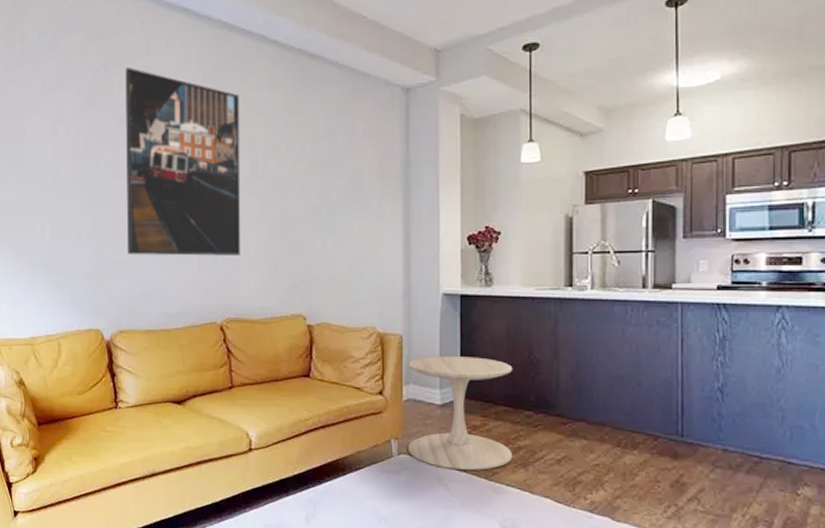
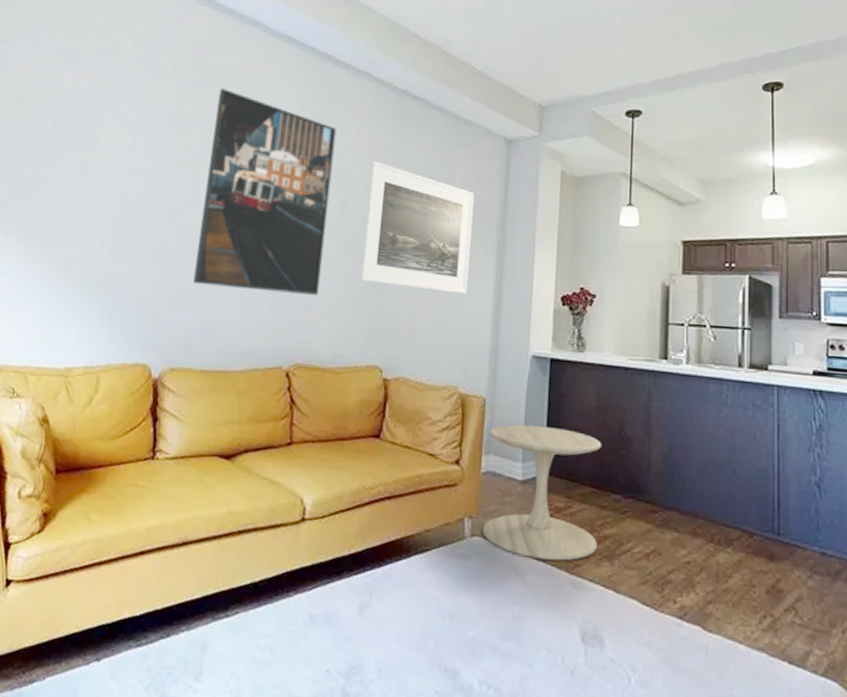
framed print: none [276,123,377,243] -> present [359,160,474,295]

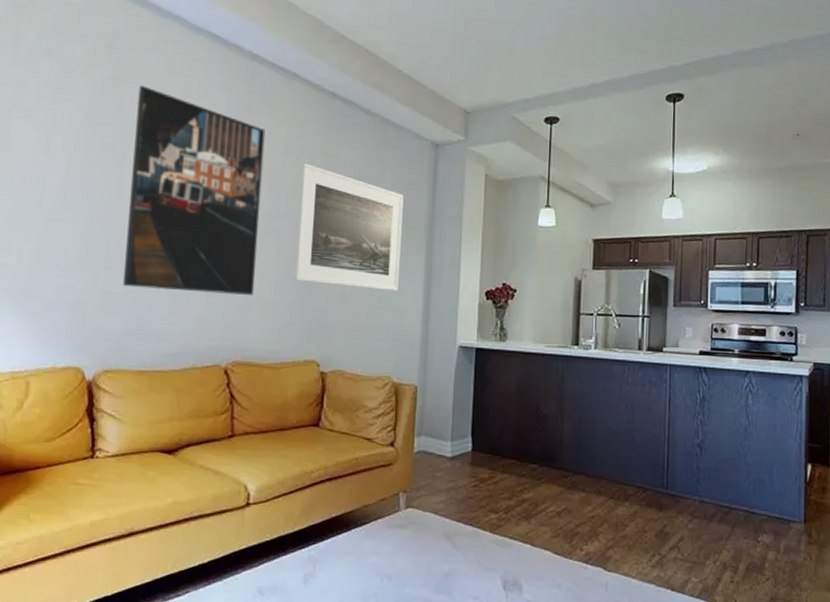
side table: present [481,424,602,561] -> none [415,408,521,523]

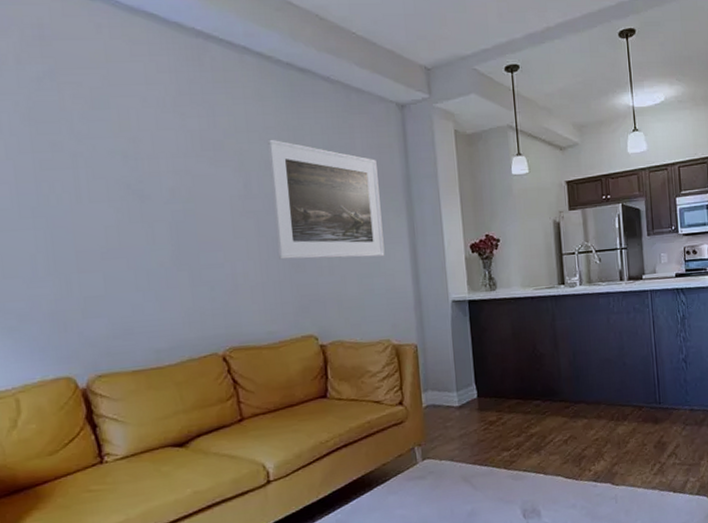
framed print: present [122,86,266,296] -> none [78,77,240,289]

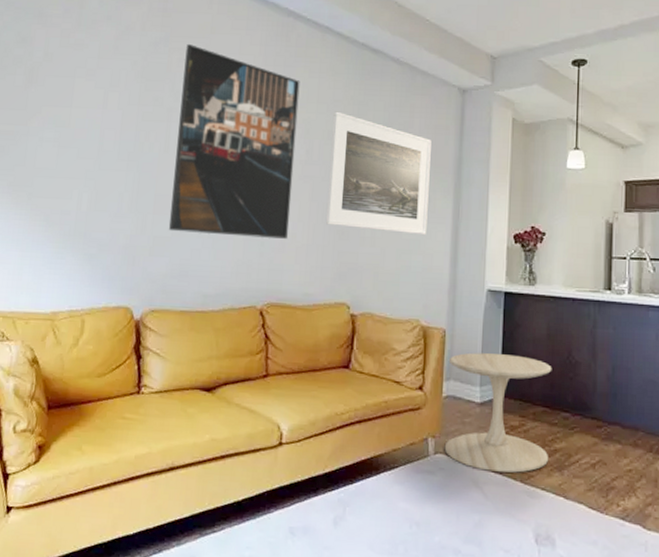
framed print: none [78,77,240,289] -> present [168,44,300,239]
side table: none [423,357,527,466] -> present [444,352,552,473]

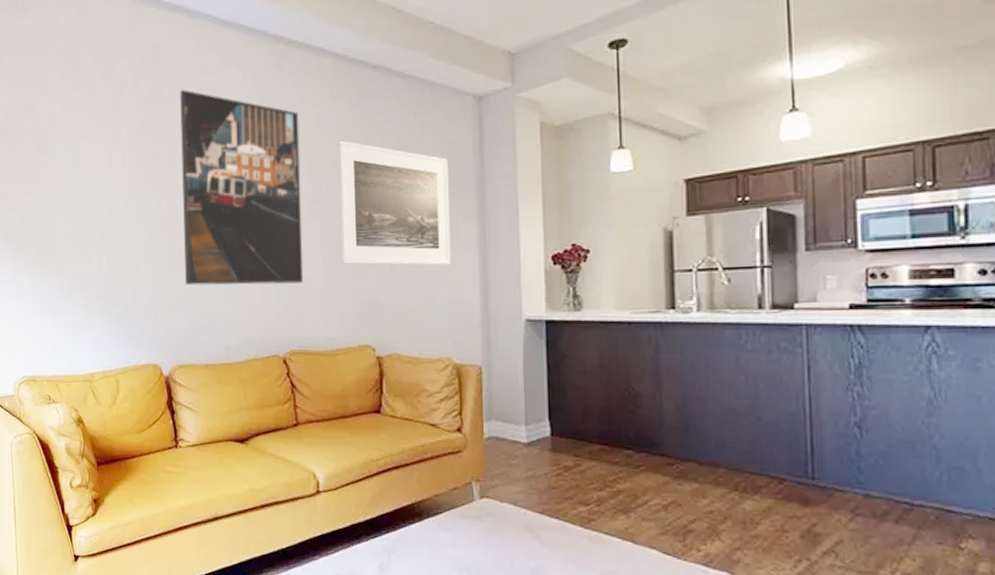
side table: present [444,352,552,473] -> none [487,389,612,517]

